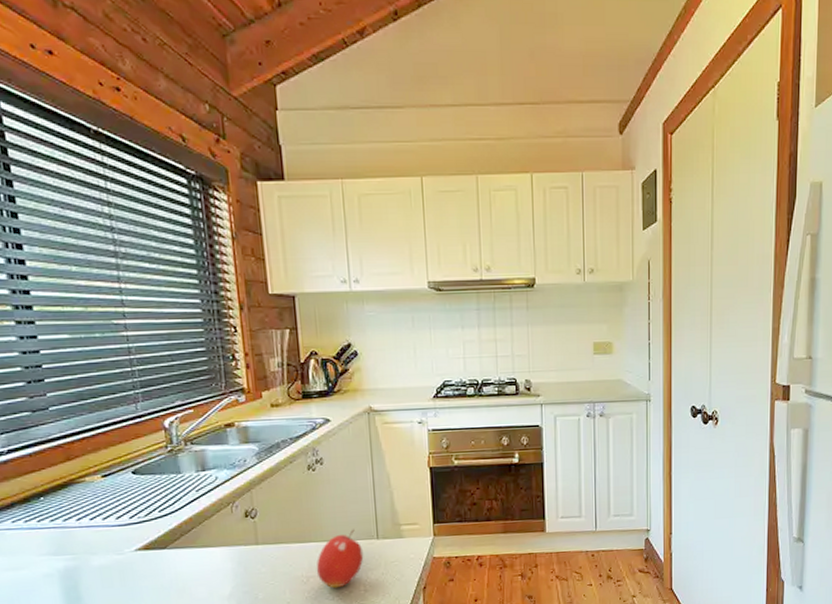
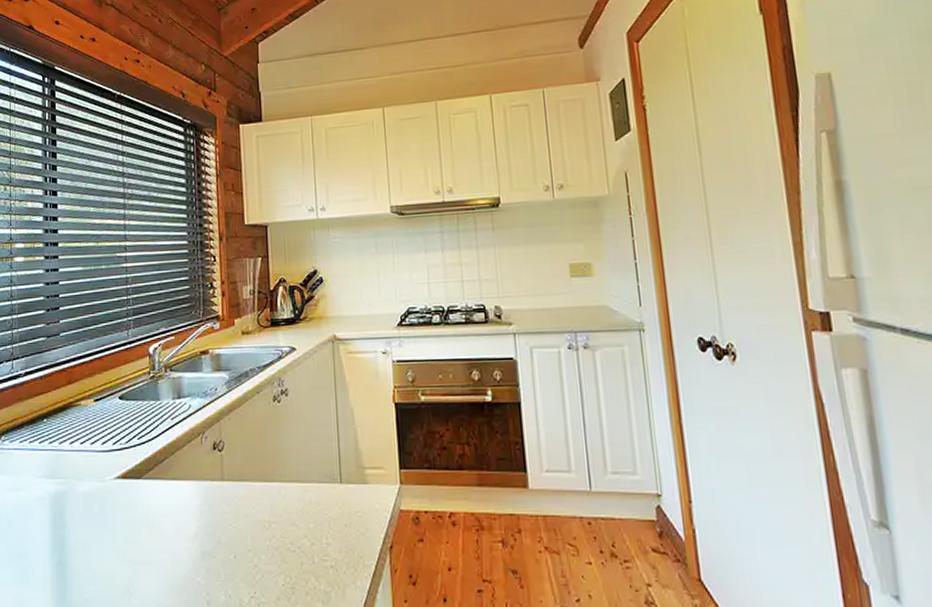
fruit: present [316,529,364,589] -> none [278,469,327,538]

